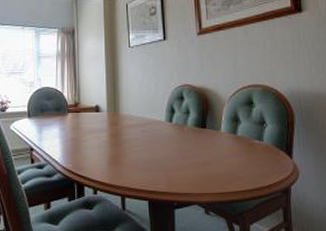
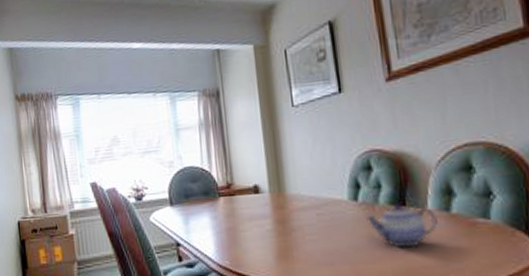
teapot: none [176,126,227,160] -> present [364,203,438,248]

